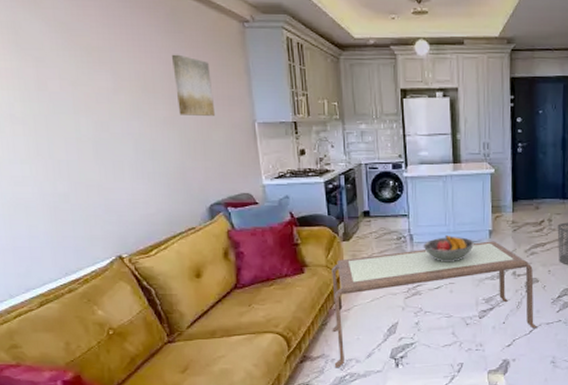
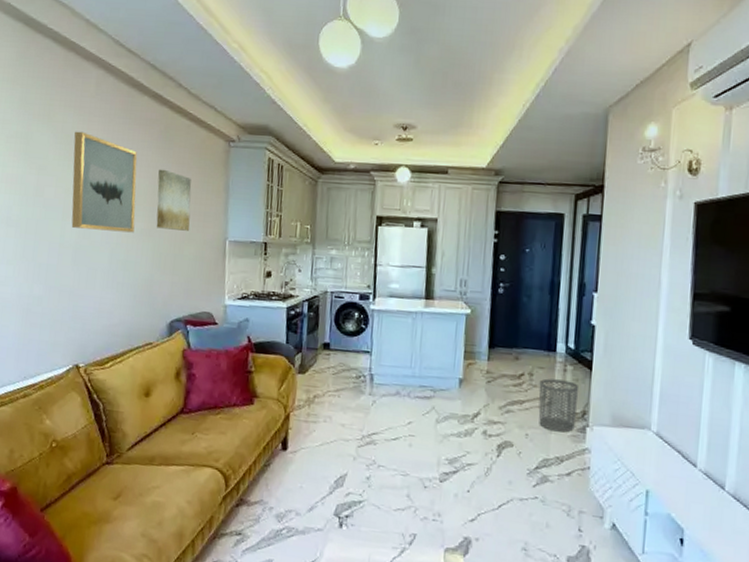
wall art: none [70,18,156,122] -> present [71,131,137,233]
coffee table: present [332,241,538,368] -> none [271,391,509,519]
fruit bowl: present [423,236,475,261] -> none [383,379,442,410]

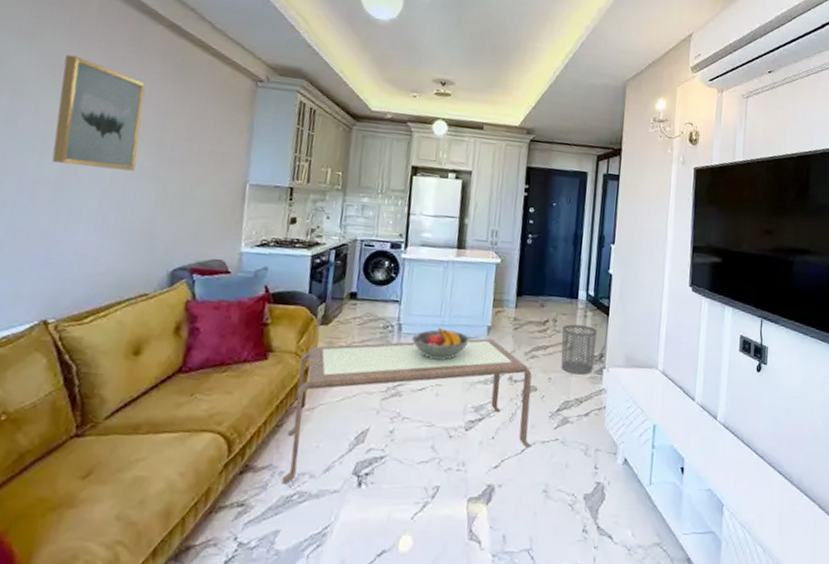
wall art: present [156,169,192,231] -> none [162,103,210,172]
coffee table: none [271,391,509,519] -> present [281,338,532,484]
fruit bowl: none [383,379,442,410] -> present [411,328,471,359]

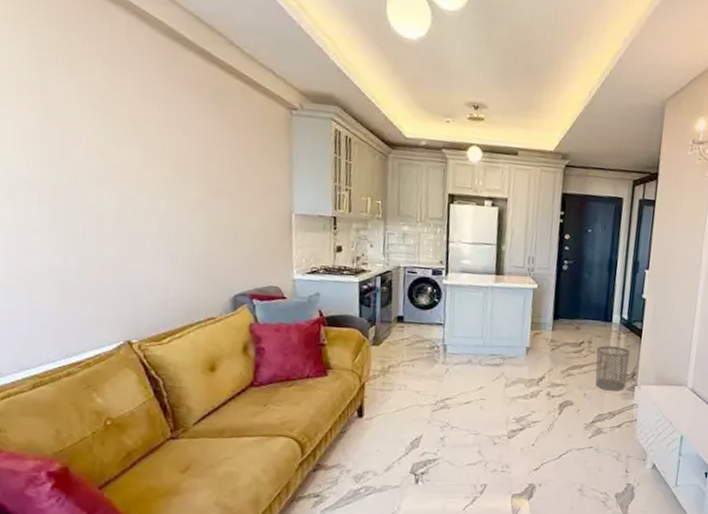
wall art: present [51,54,145,171] -> none [105,85,187,203]
coffee table: present [281,338,532,484] -> none [349,358,568,480]
fruit bowl: present [411,328,471,359] -> none [456,349,511,377]

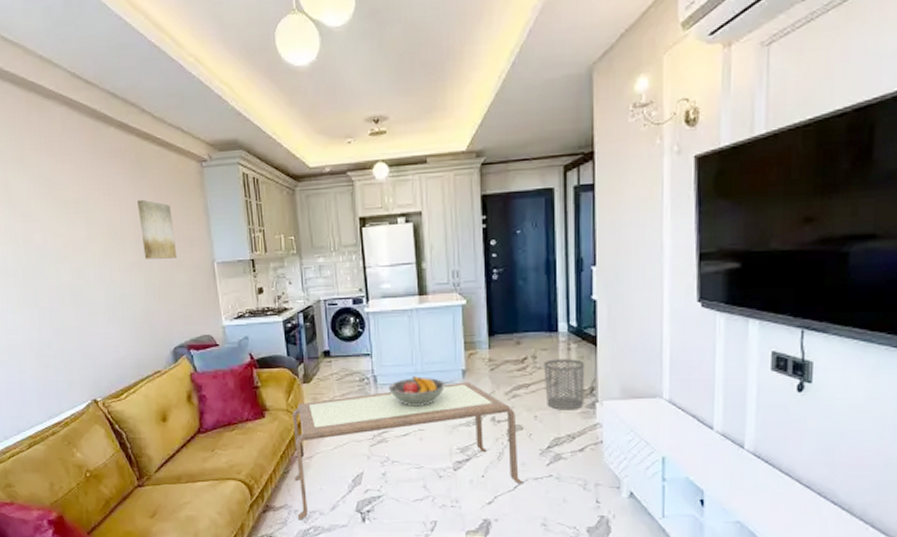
wall art: none [211,134,251,203] -> present [137,199,178,259]
coffee table: none [349,358,568,480] -> present [292,382,524,520]
fruit bowl: none [456,349,511,377] -> present [388,376,447,405]

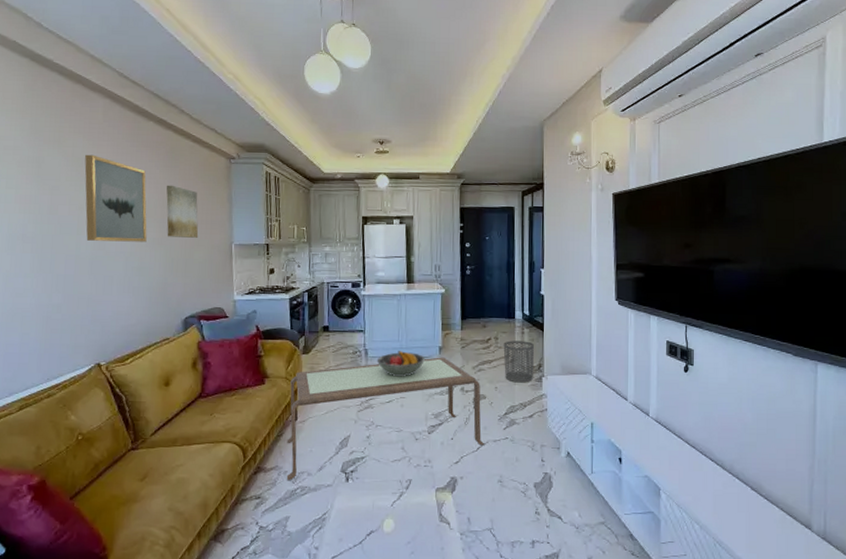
wall art: none [50,173,125,270] -> present [84,154,147,242]

